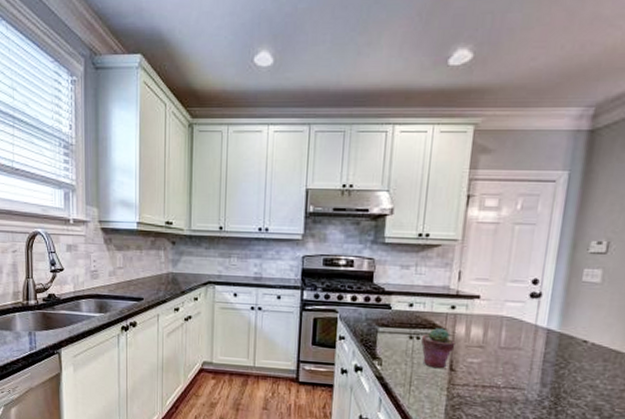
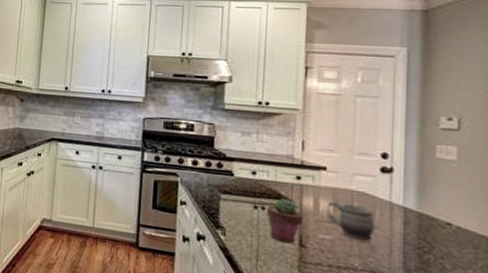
mug: none [476,327,520,362] -> present [326,200,376,241]

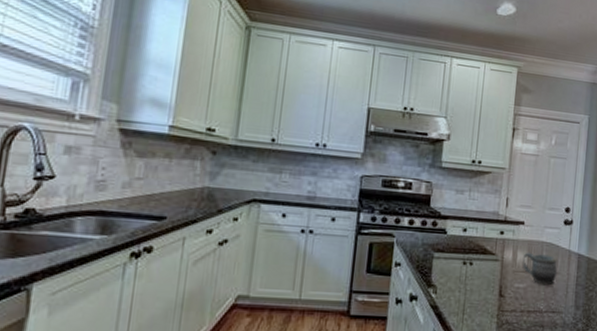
potted succulent: present [267,198,304,244] -> none [474,253,504,295]

